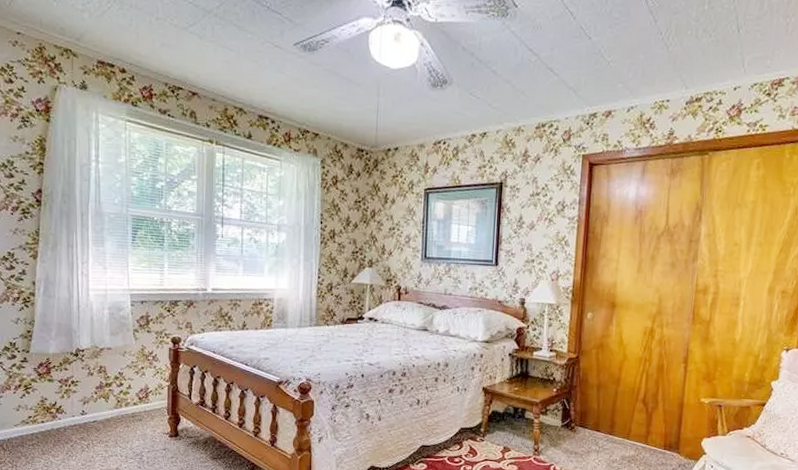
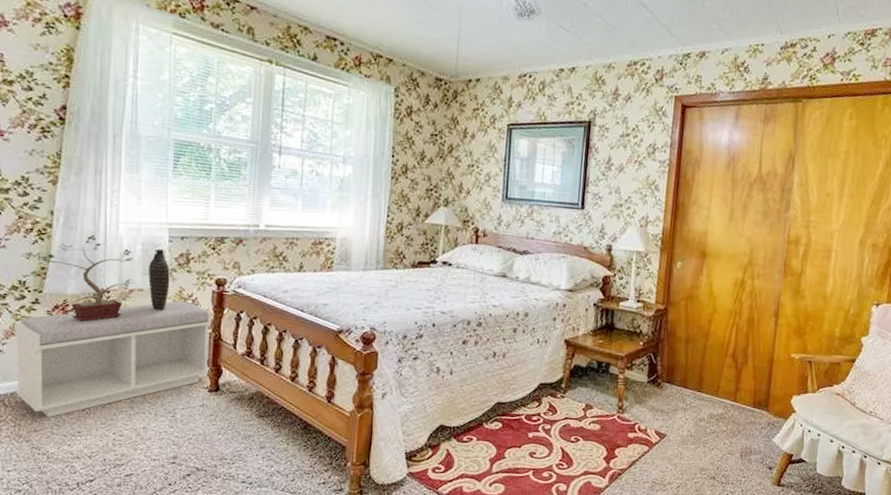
bench: none [8,357,170,460] -> present [14,301,211,418]
potted plant: none [11,301,102,377] -> present [22,234,133,322]
decorative vase: none [115,312,133,366] -> present [148,248,170,311]

